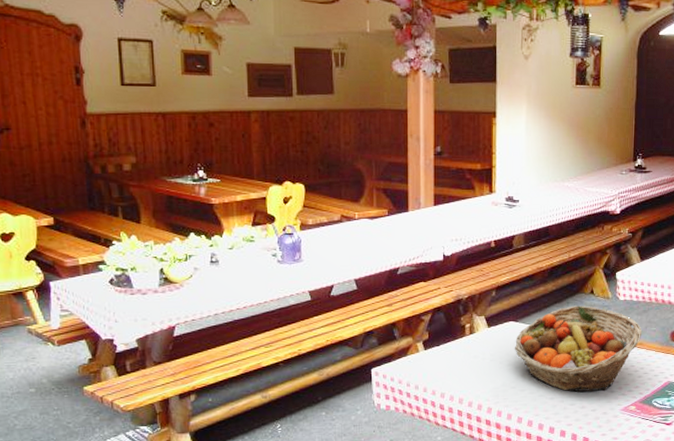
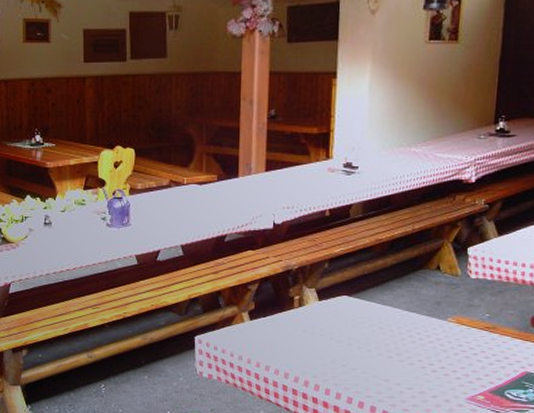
fruit basket: present [514,305,642,392] -> none [346,282,497,377]

